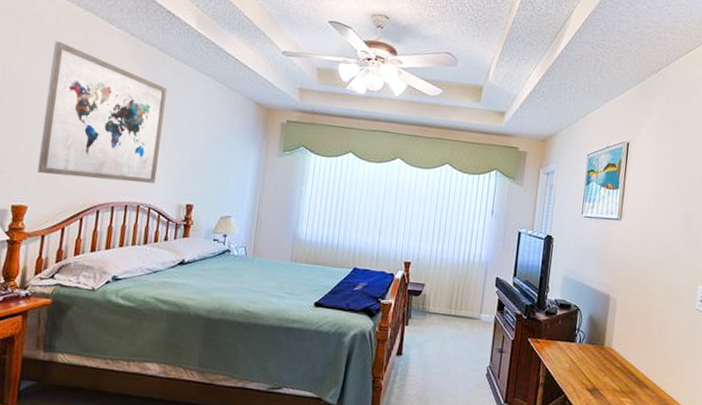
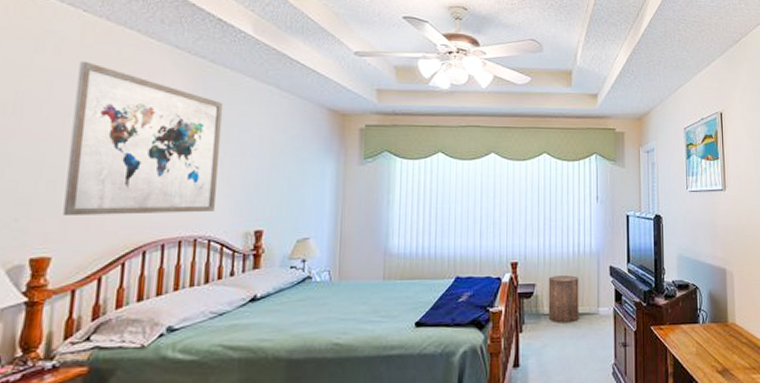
stool: none [433,279,466,324] -> present [548,275,579,323]

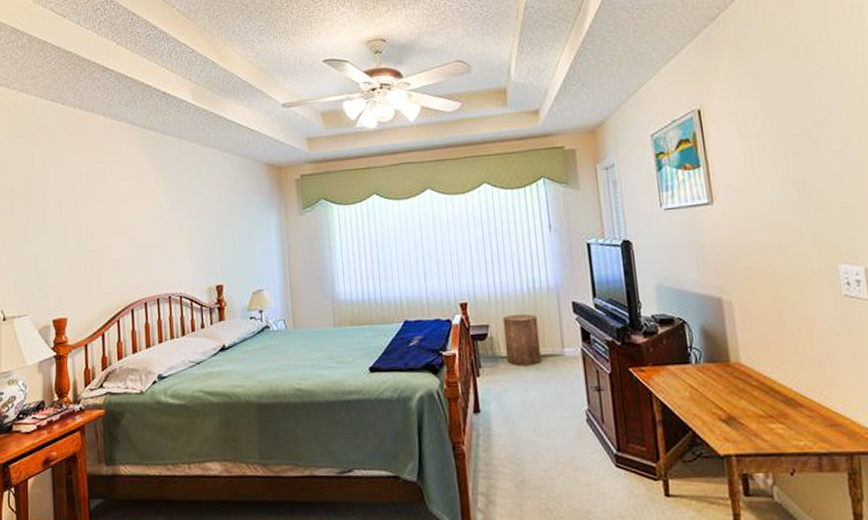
wall art: present [63,60,224,217] -> none [65,147,181,283]

